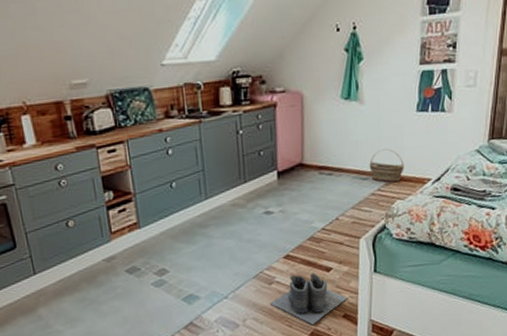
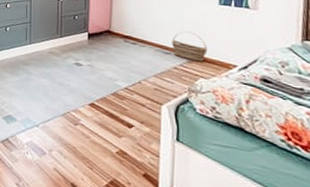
boots: present [270,273,348,326] -> none [75,122,149,175]

